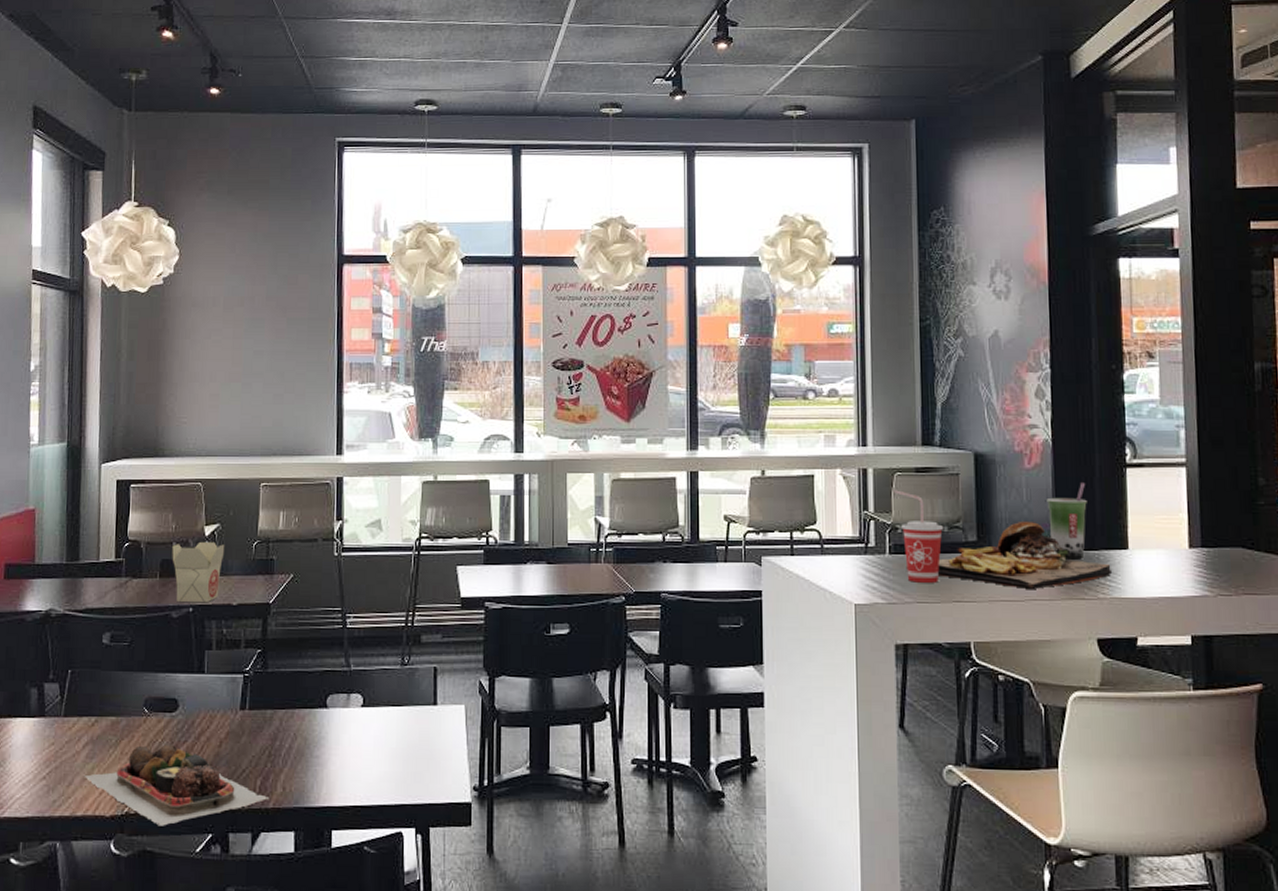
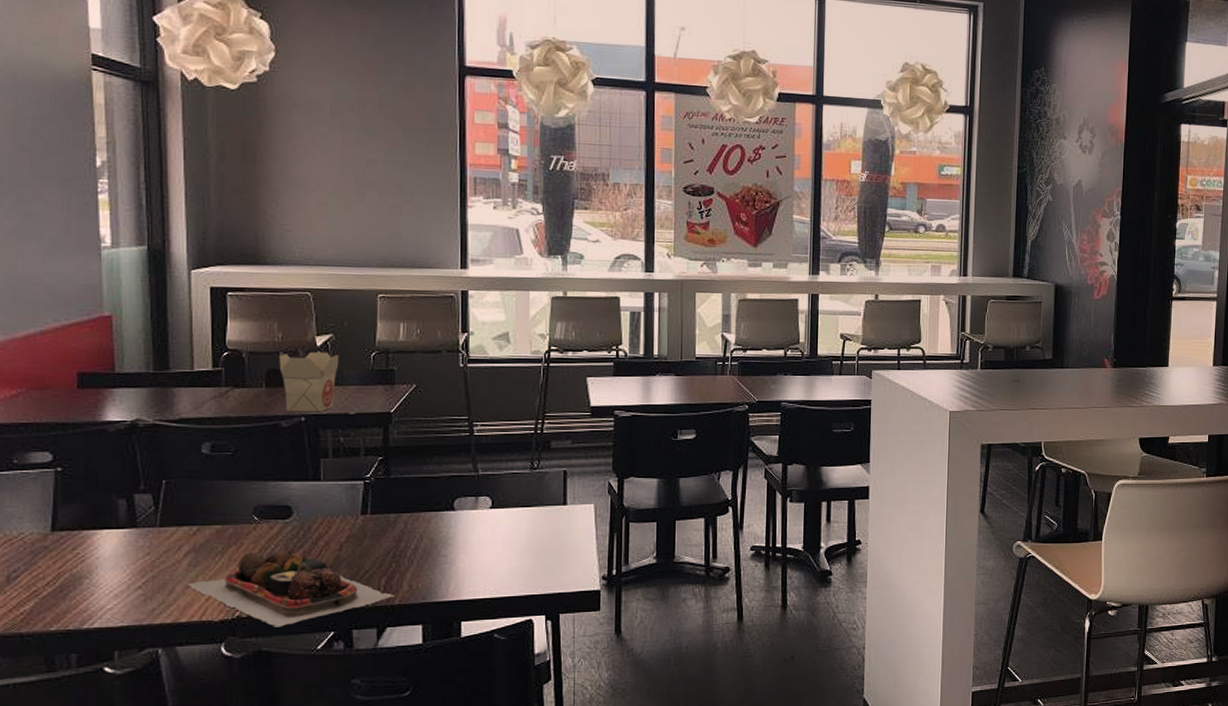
beverage cup: present [893,490,944,583] -> none [987,315,1027,393]
food tray: present [905,520,1113,589] -> none [993,342,1155,398]
beverage cup: present [1046,481,1087,560] -> none [1109,311,1140,375]

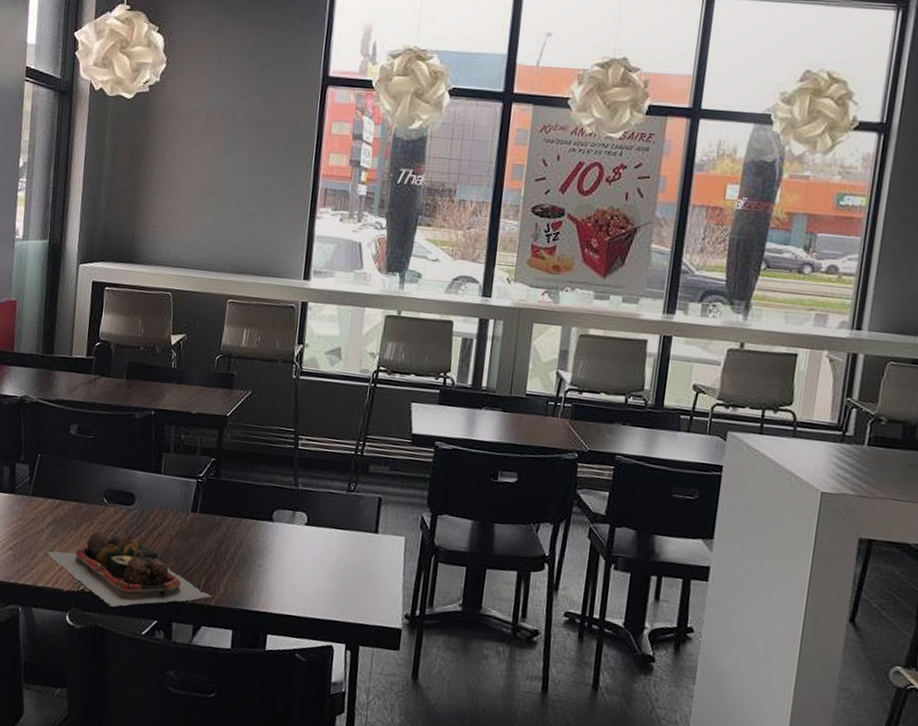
takeout container: present [279,351,339,413] -> none [138,349,189,408]

